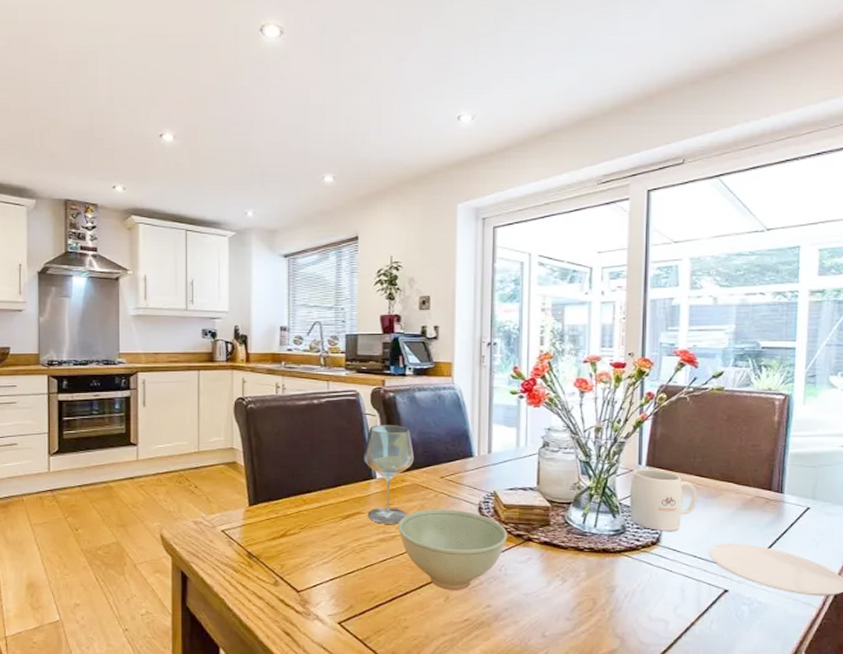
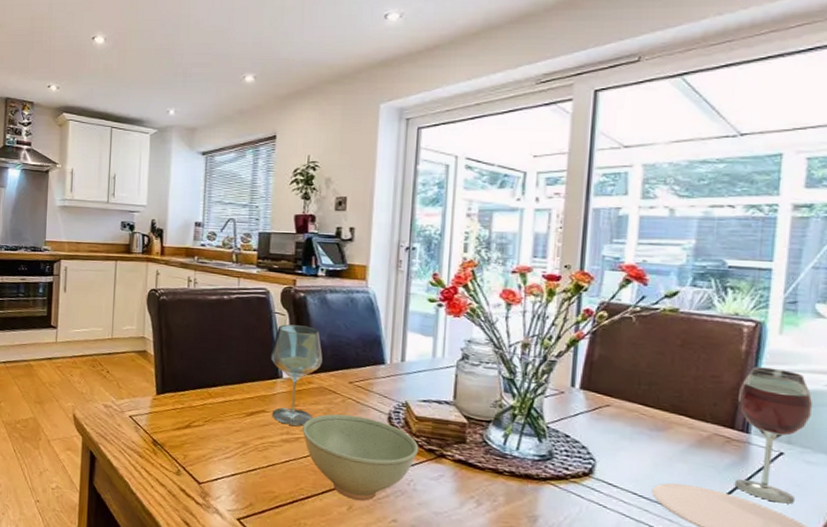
mug: present [630,468,698,531] -> none [558,391,641,463]
wineglass: none [773,434,831,551] -> present [734,366,813,504]

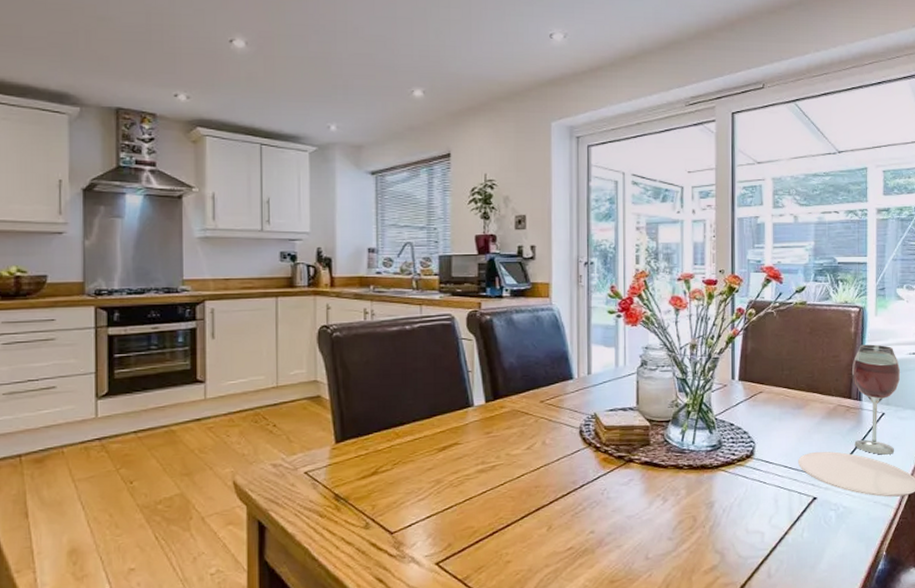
wine glass: present [271,324,323,426] -> none [460,349,513,454]
bowl: present [302,414,419,501] -> none [497,434,610,519]

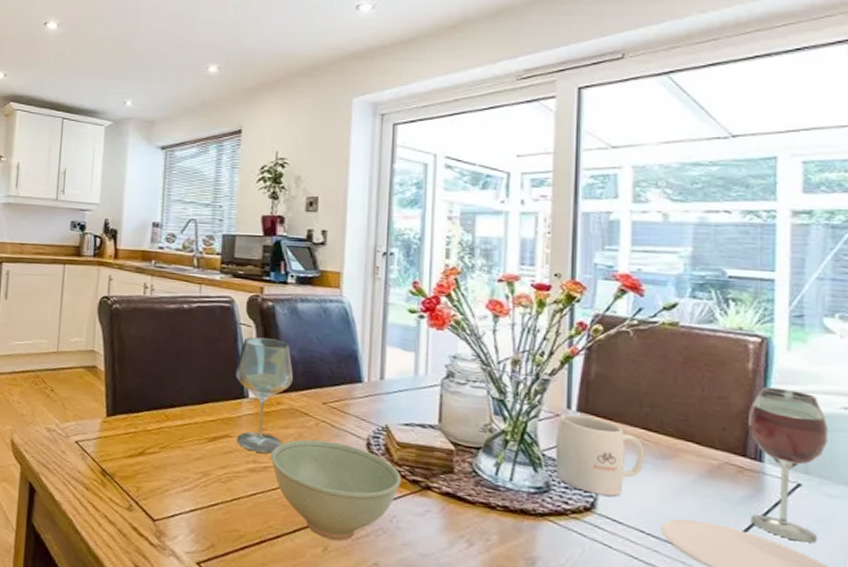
wine glass: none [460,349,513,454] -> present [236,337,293,453]
bowl: none [497,434,610,519] -> present [270,439,402,541]
mug: none [725,383,786,444] -> present [555,414,645,496]

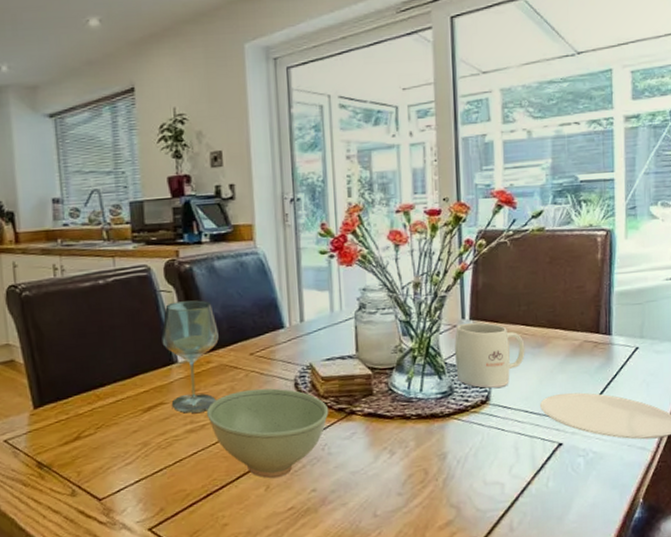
wineglass: present [749,387,829,543] -> none [600,271,656,394]

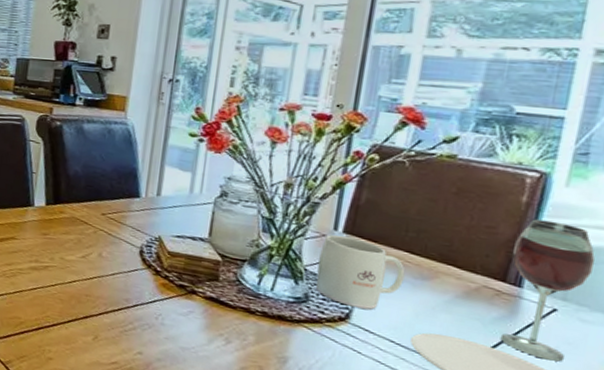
wine glass: present [161,300,219,413] -> none [21,152,76,255]
bowl: present [206,388,329,478] -> none [51,244,170,332]
wineglass: none [600,271,656,394] -> present [500,219,596,362]

